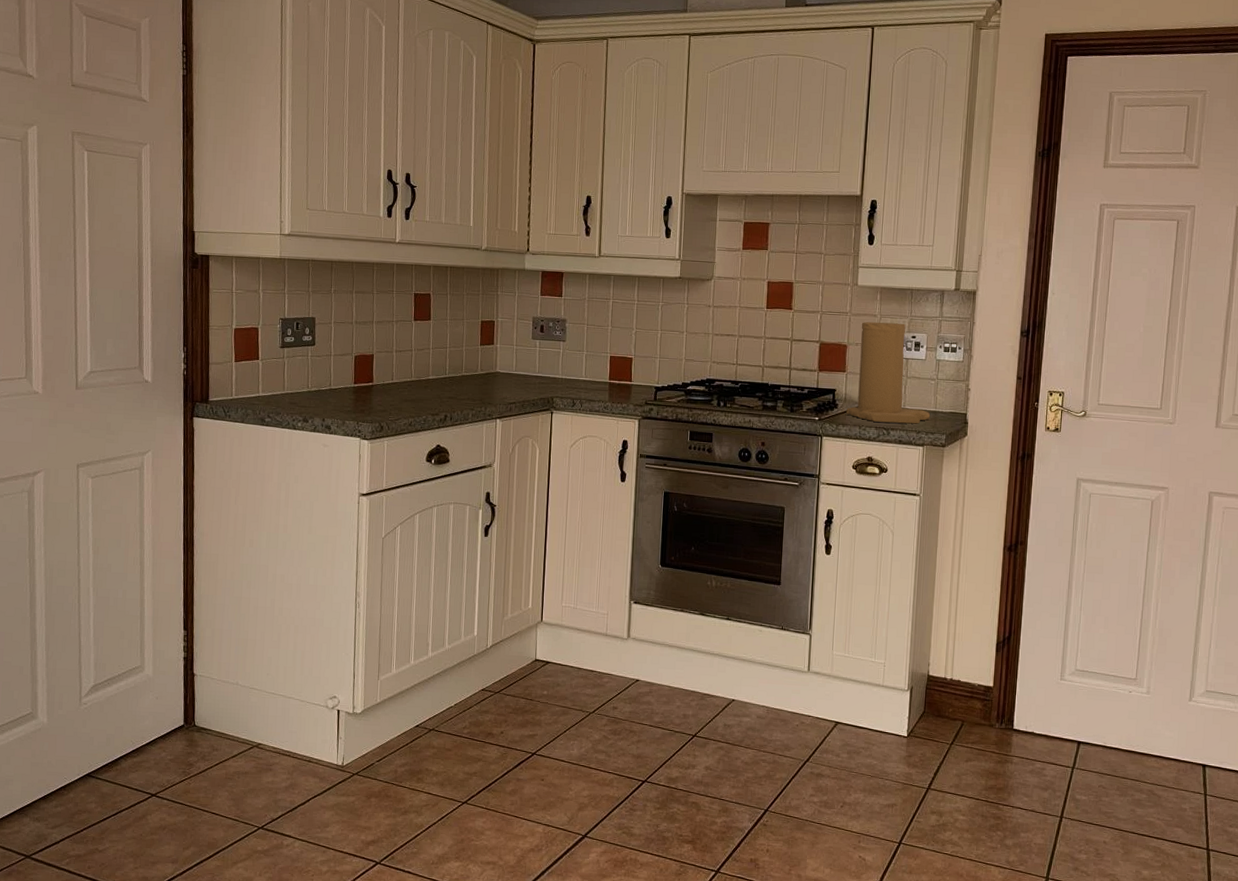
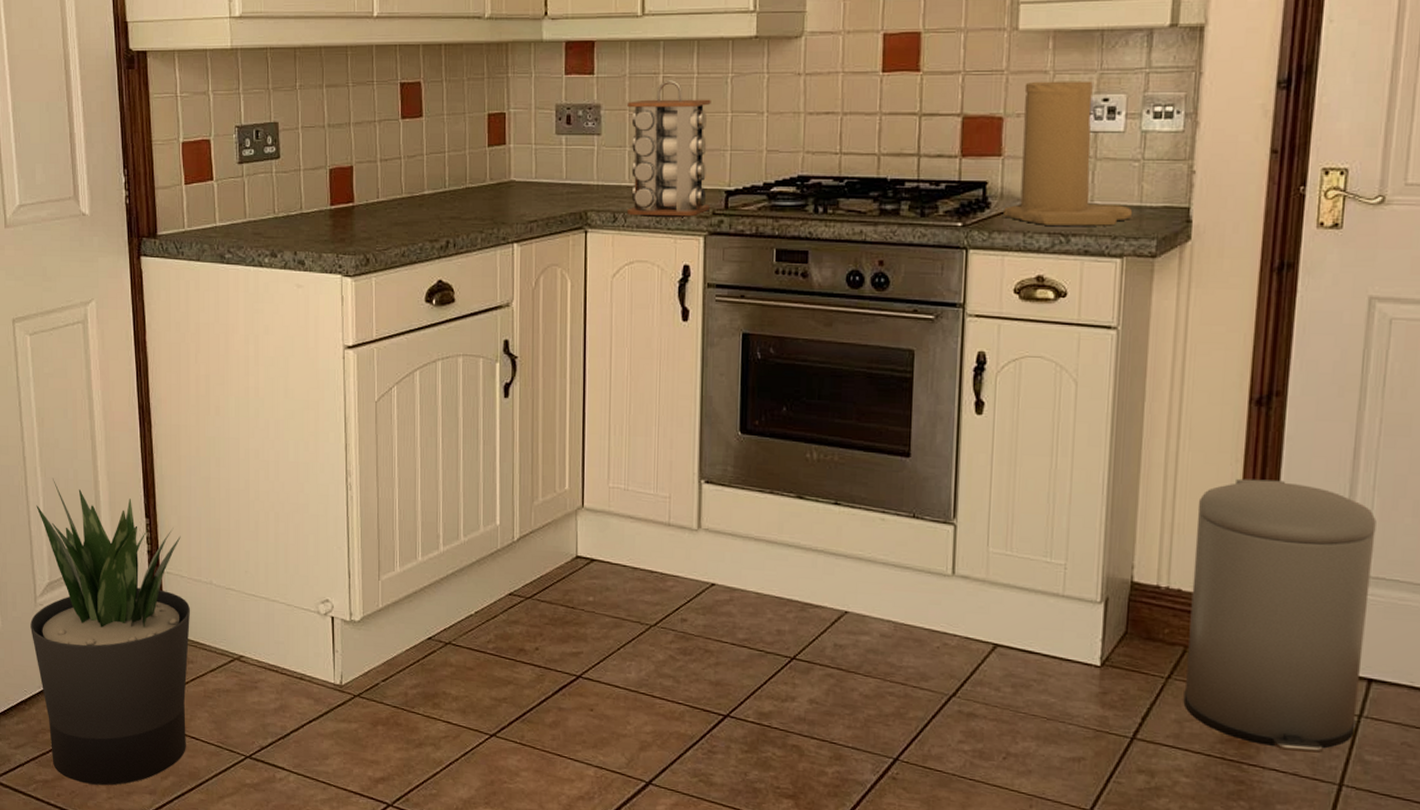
planter: none [74,597,219,857] -> present [30,478,191,786]
spice rack: none [582,304,647,406] -> present [626,80,711,218]
pedal bin: none [961,601,1083,795] -> present [1183,478,1377,753]

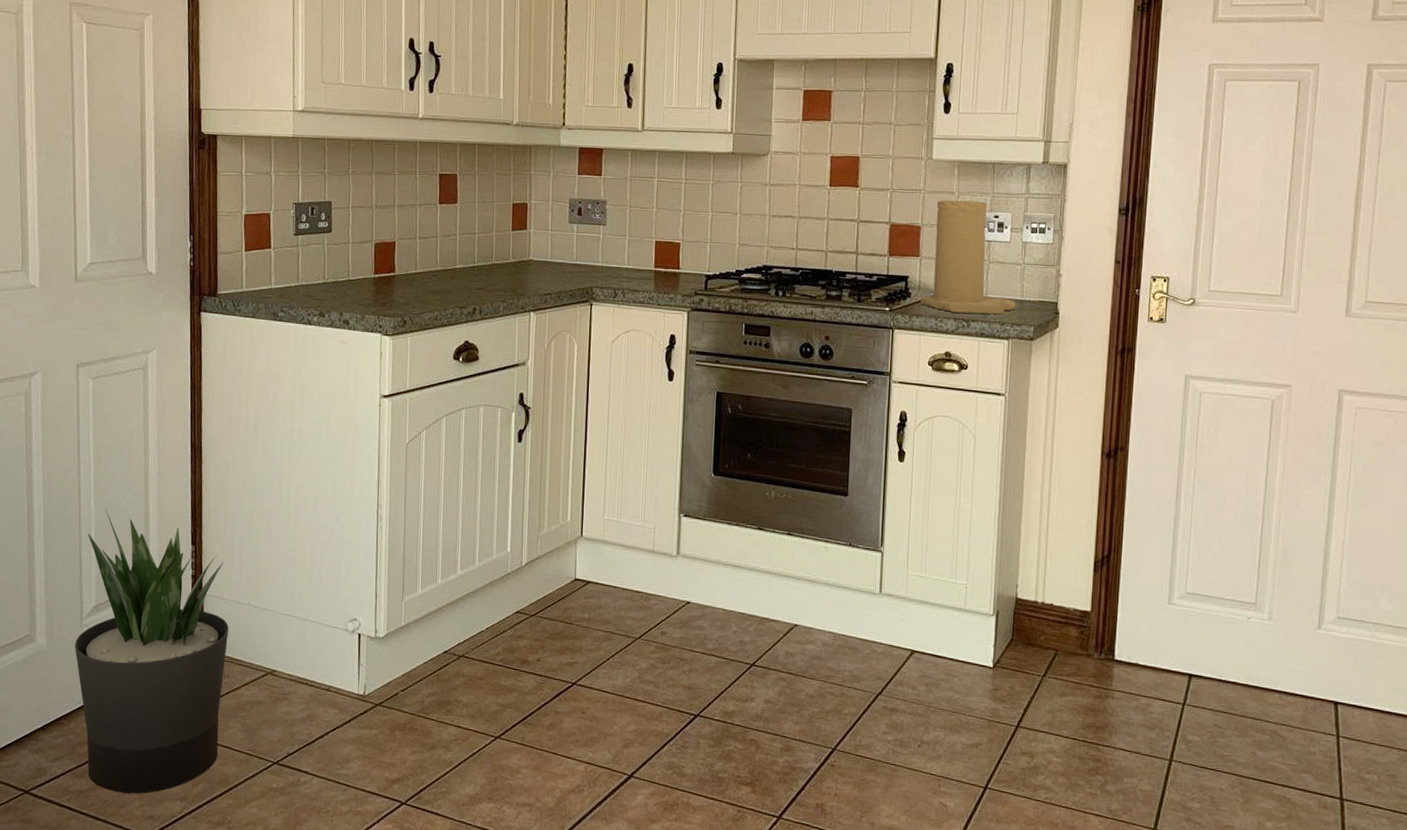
spice rack: present [626,80,711,218] -> none [625,184,696,296]
pedal bin: present [1183,478,1377,753] -> none [1055,515,1193,735]

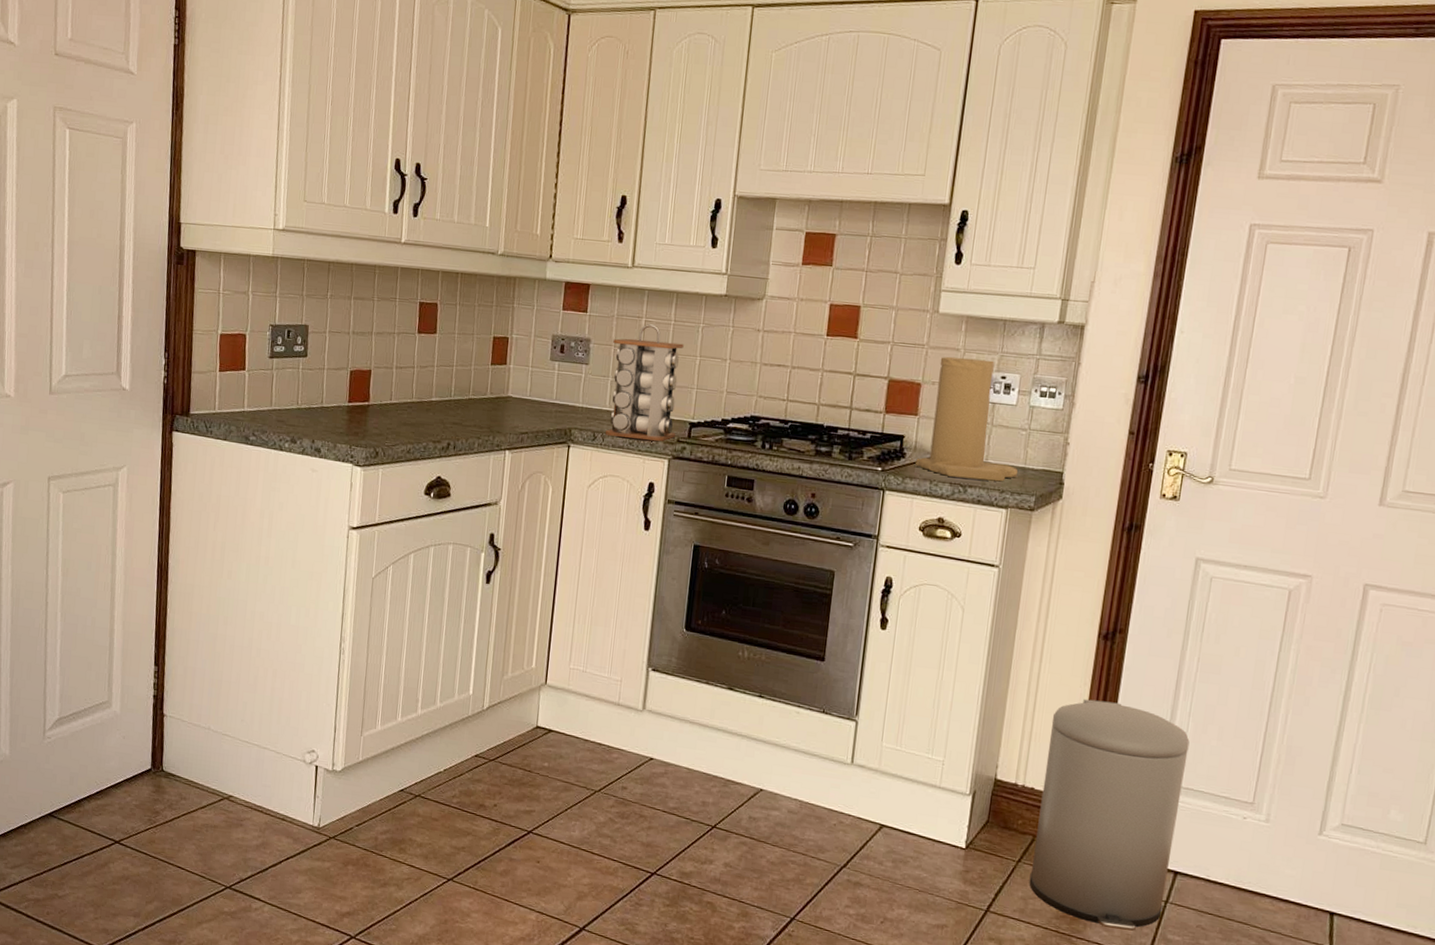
planter: present [75,508,229,794] -> none [37,623,188,907]
spice rack: none [625,184,696,296] -> present [604,324,684,443]
pedal bin: none [1055,515,1193,735] -> present [1029,699,1190,931]

